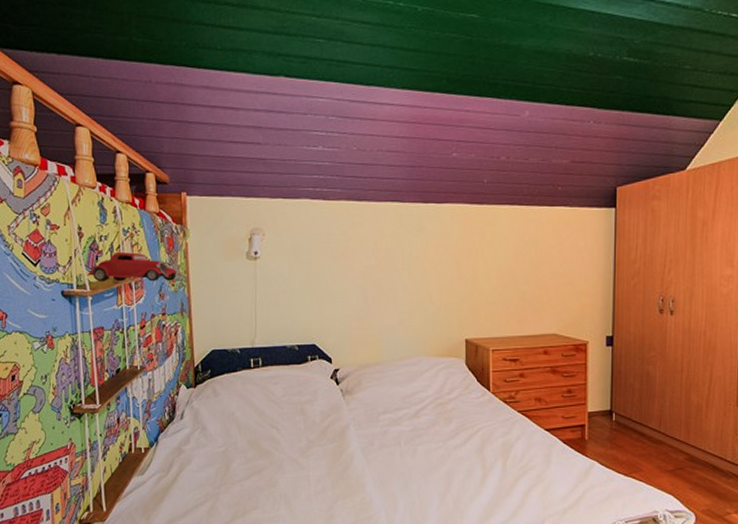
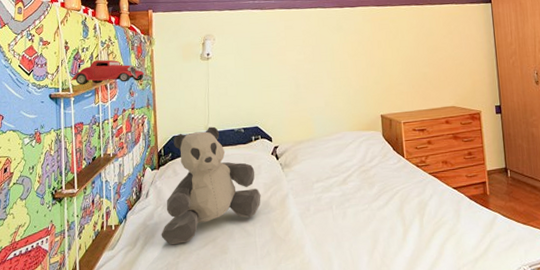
teddy bear: none [198,341,317,474] -> present [161,126,261,245]

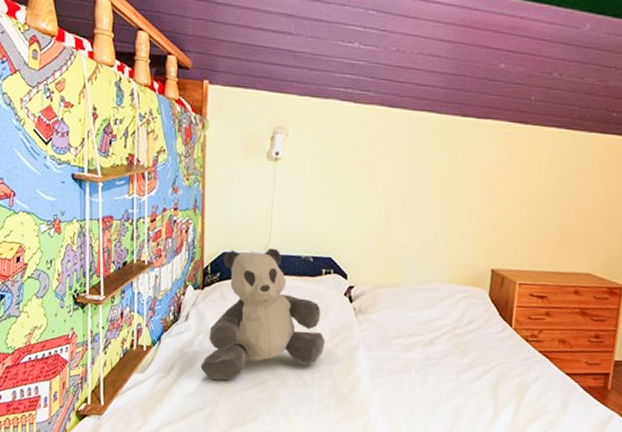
toy car: present [70,59,145,85] -> none [98,137,194,175]

